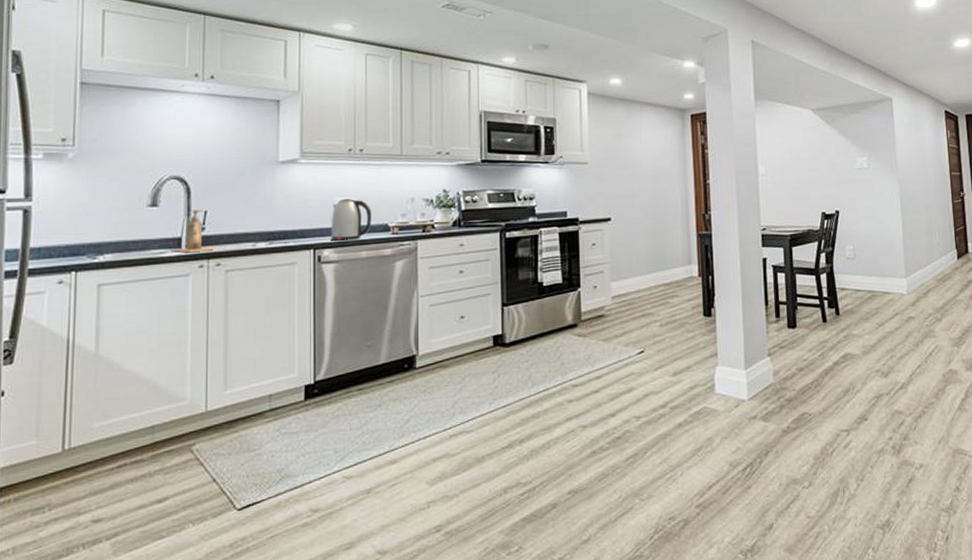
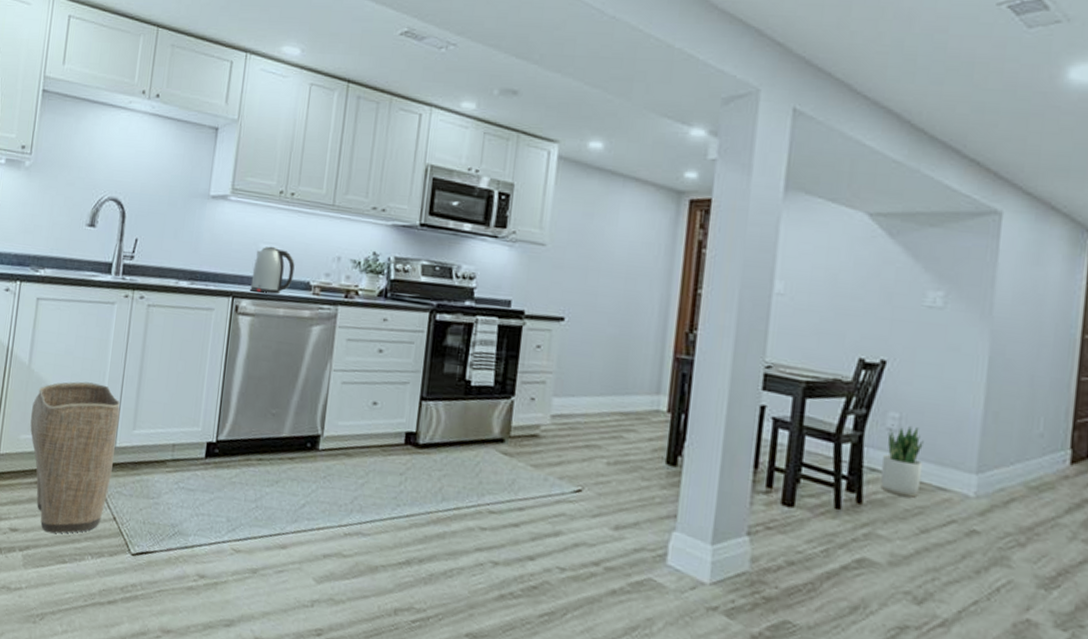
laundry basket: none [104,354,208,514] -> present [30,381,120,534]
soap dispenser: present [171,209,219,253] -> none [102,236,144,282]
planter: none [847,254,874,304] -> present [880,426,924,498]

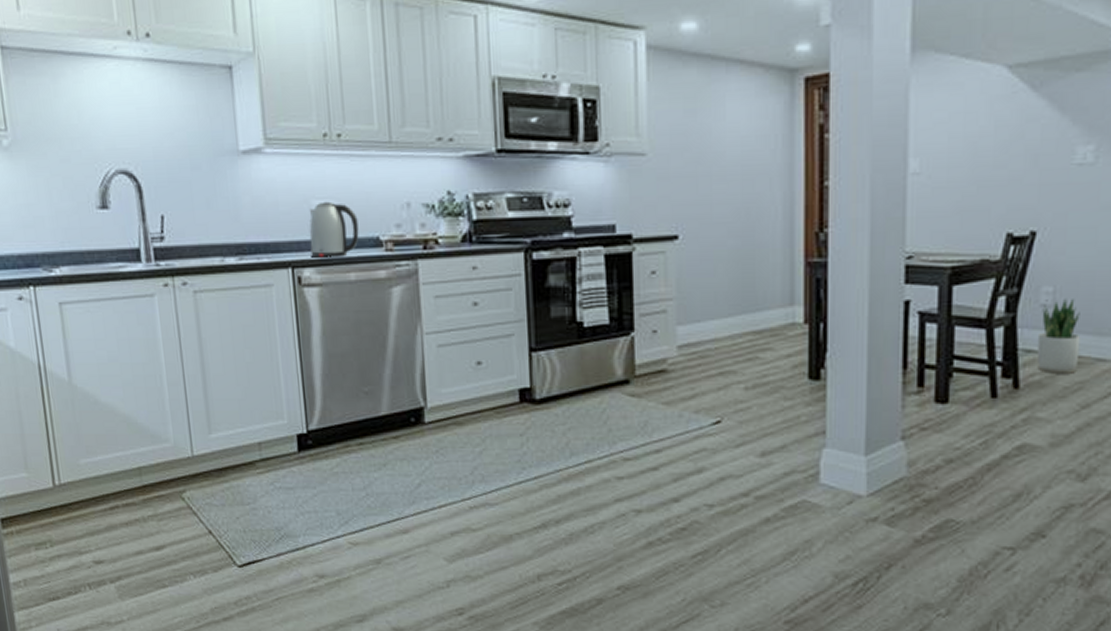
laundry basket: present [30,381,120,534] -> none [85,390,197,559]

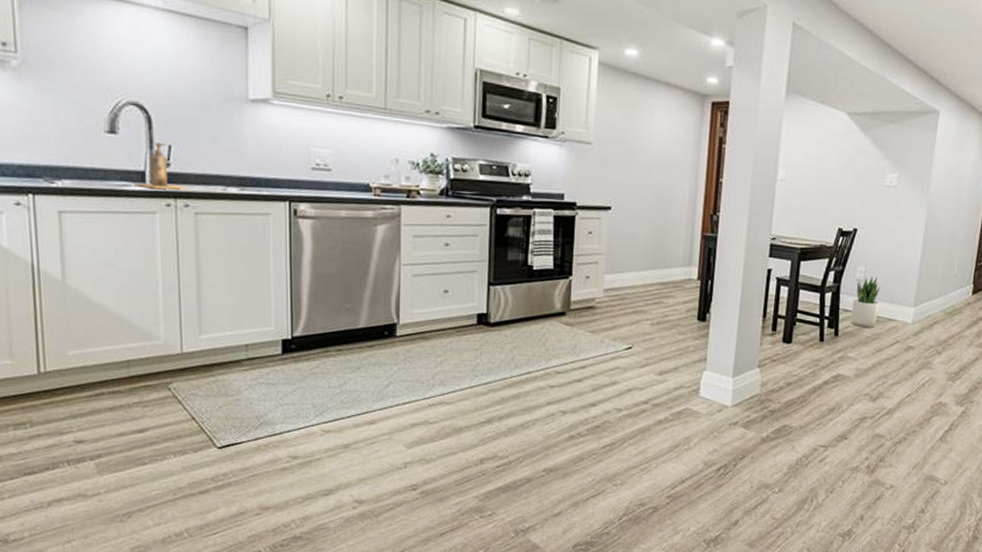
soap dispenser: none [130,213,183,268] -> present [134,142,186,190]
kettle: present [309,201,359,259] -> none [307,150,352,198]

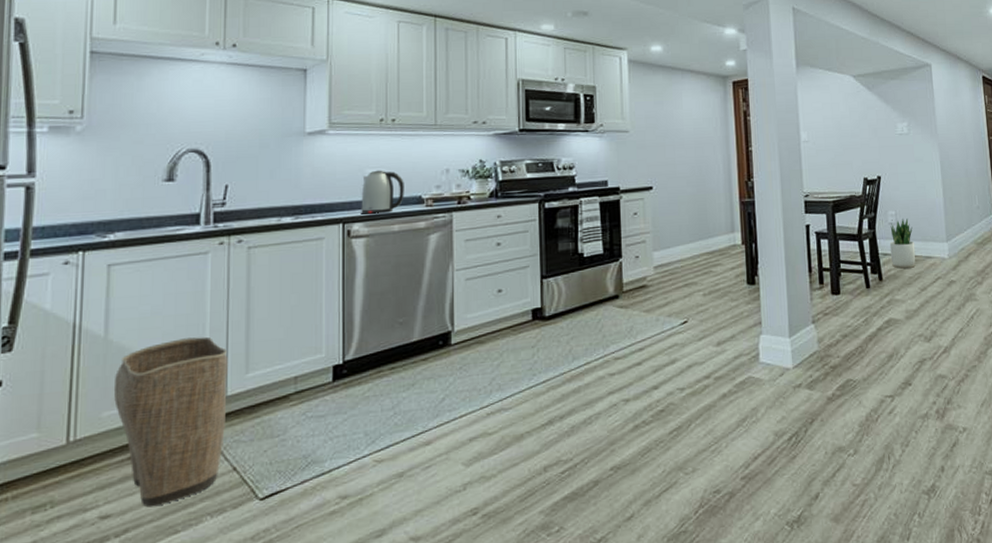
laundry basket: none [75,293,183,440] -> present [113,336,228,508]
soap dispenser: present [134,142,186,190] -> none [188,183,240,230]
kettle: none [307,150,352,198] -> present [361,170,404,215]

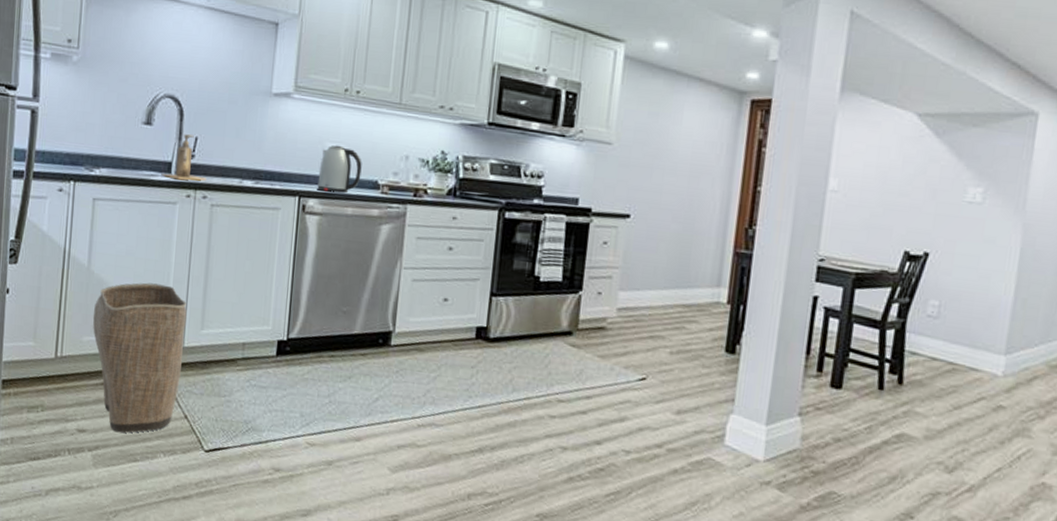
soap dispenser: none [188,183,240,230] -> present [161,134,206,182]
planter: present [889,218,916,269] -> none [920,313,960,378]

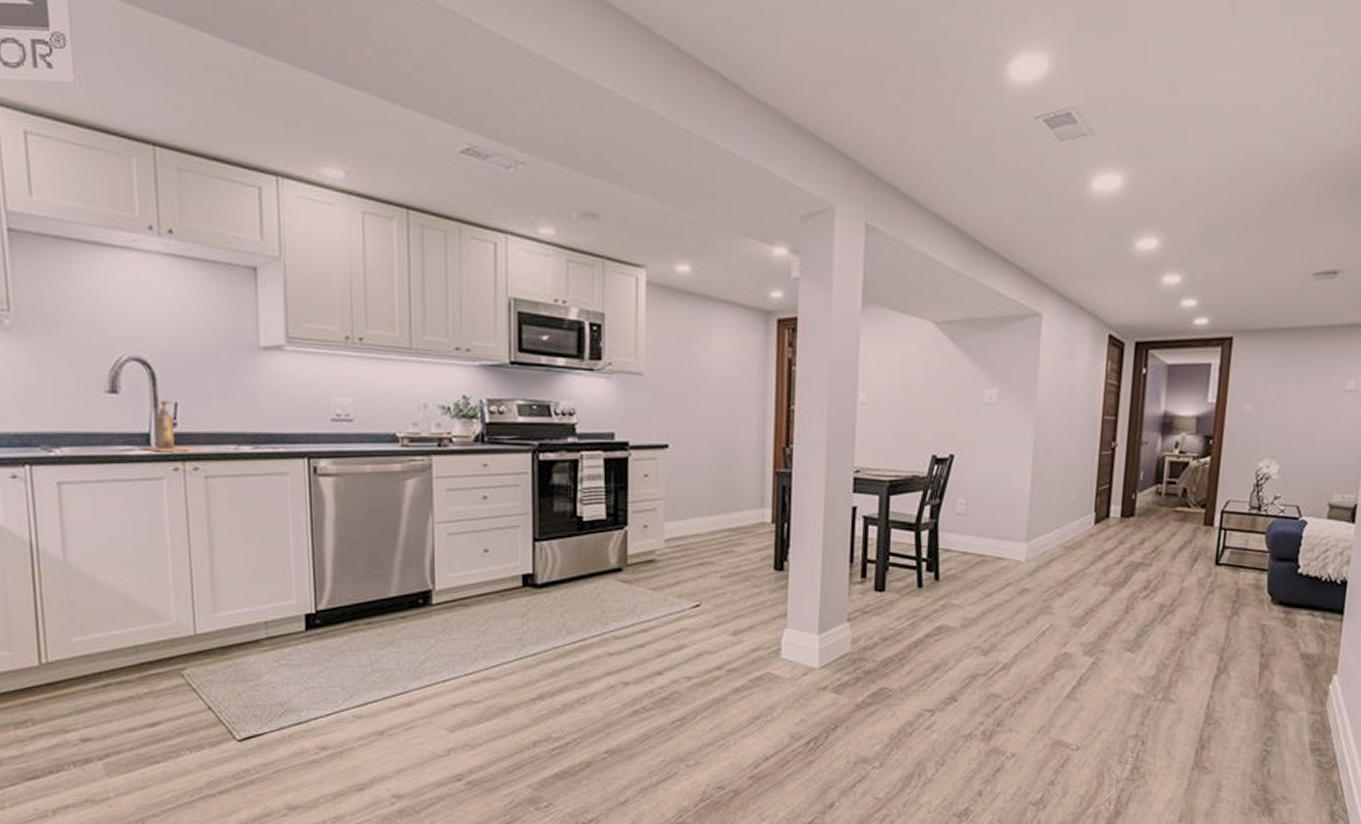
laundry basket: present [92,282,187,433] -> none [79,570,197,736]
kettle: present [317,145,362,194] -> none [327,398,376,451]

